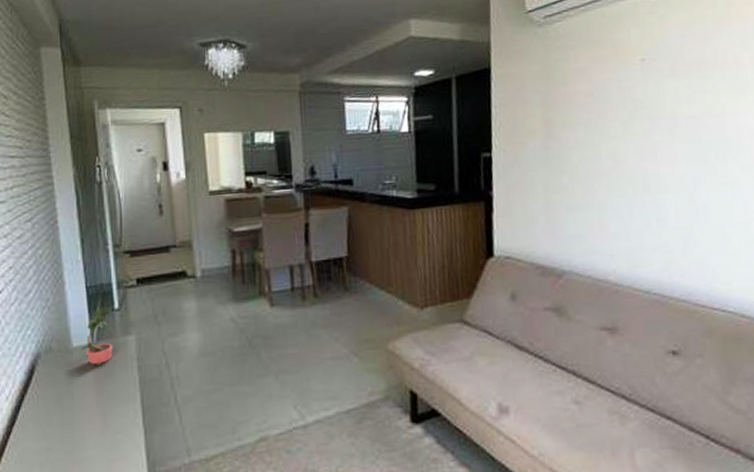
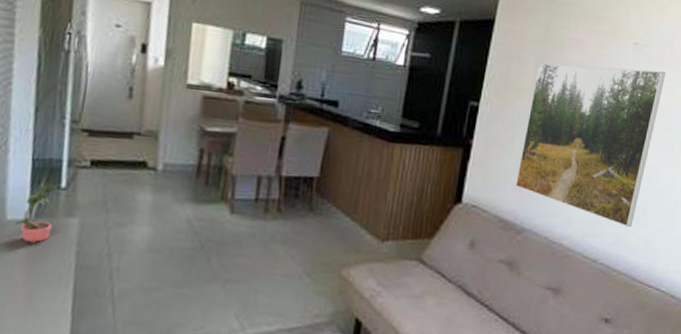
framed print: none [544,81,683,251] -> present [516,63,666,228]

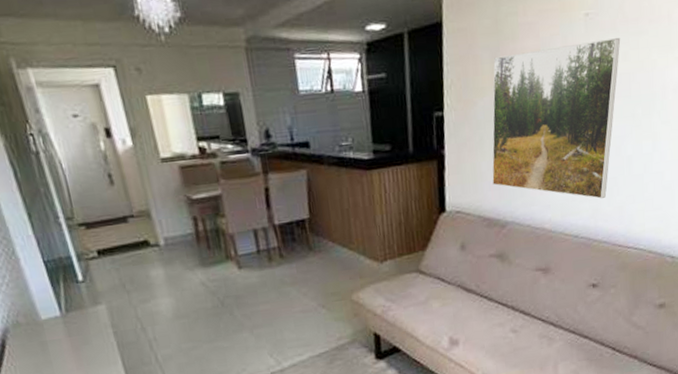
potted plant: present [15,183,58,245] -> none [51,279,85,336]

